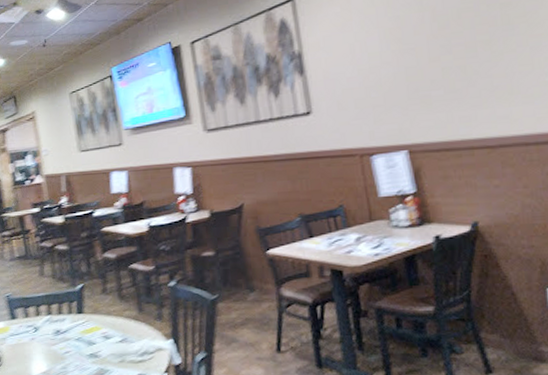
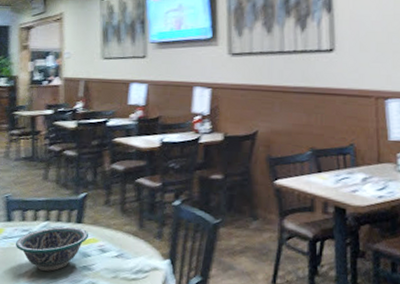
bowl: none [23,317,91,362] -> present [16,226,88,271]

